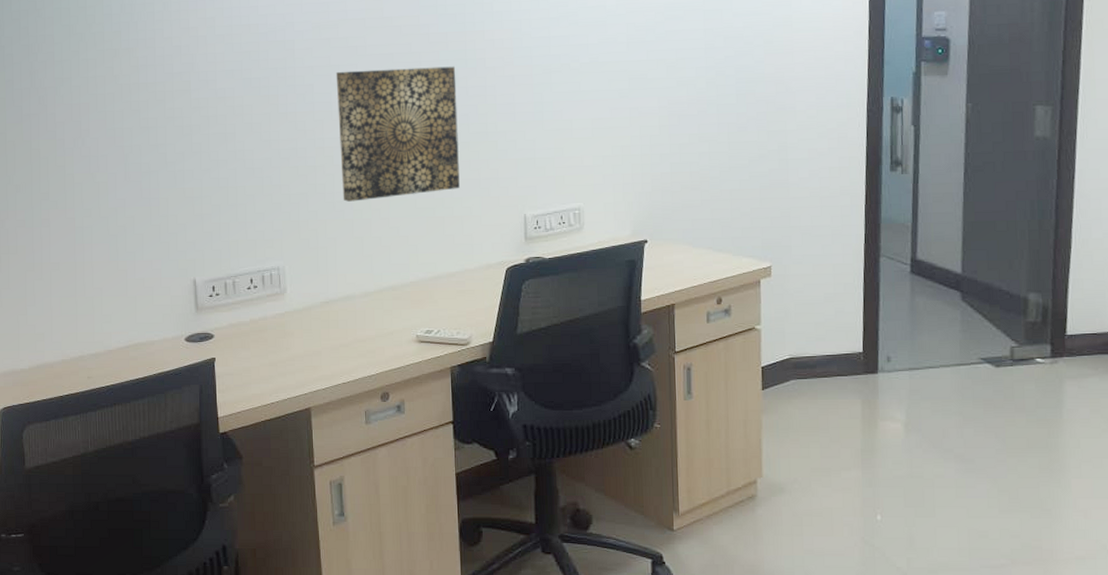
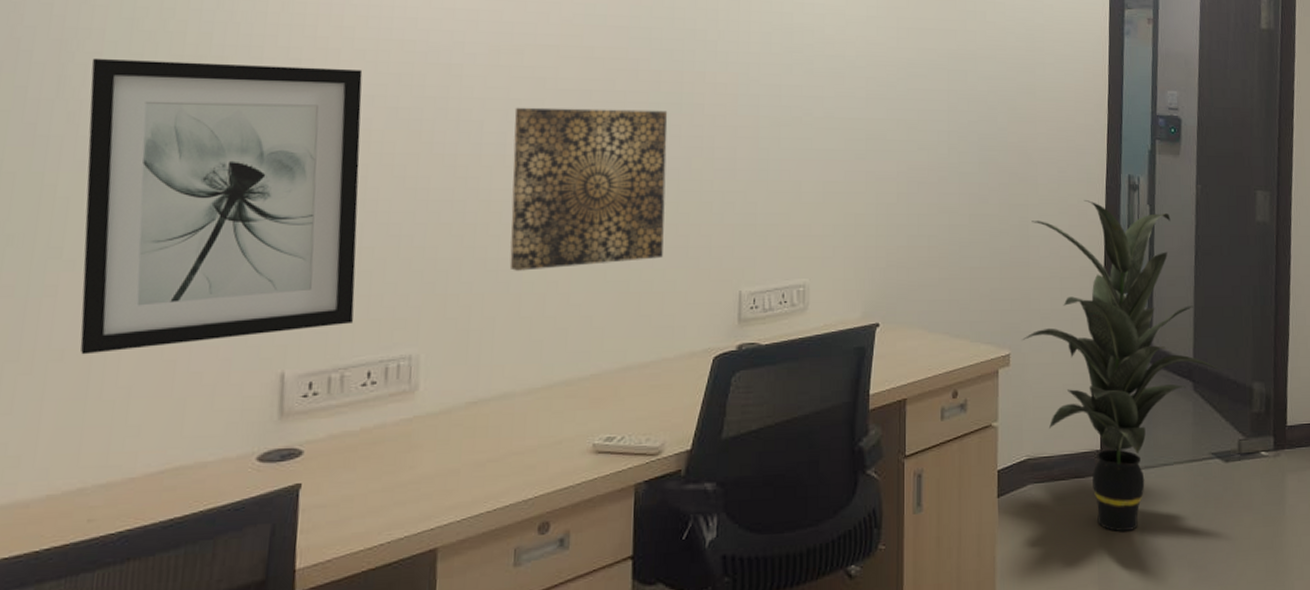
wall art: none [48,51,238,266] -> present [80,58,363,355]
indoor plant: none [783,124,996,425] -> present [1022,200,1224,532]

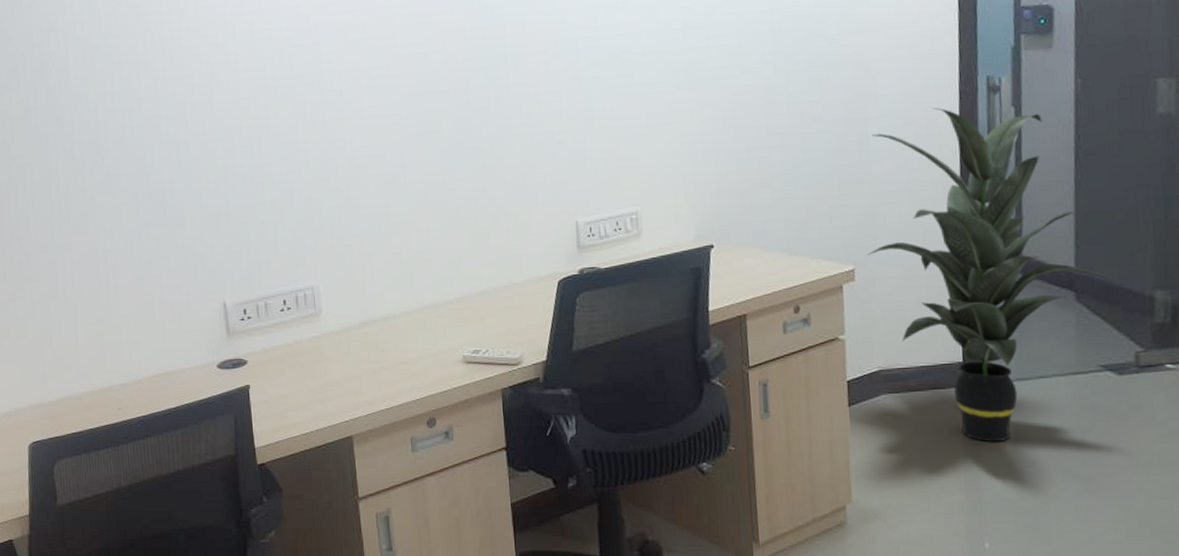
wall art: present [80,58,363,355] -> none [63,58,268,292]
wall art: present [509,107,668,271] -> none [365,63,504,214]

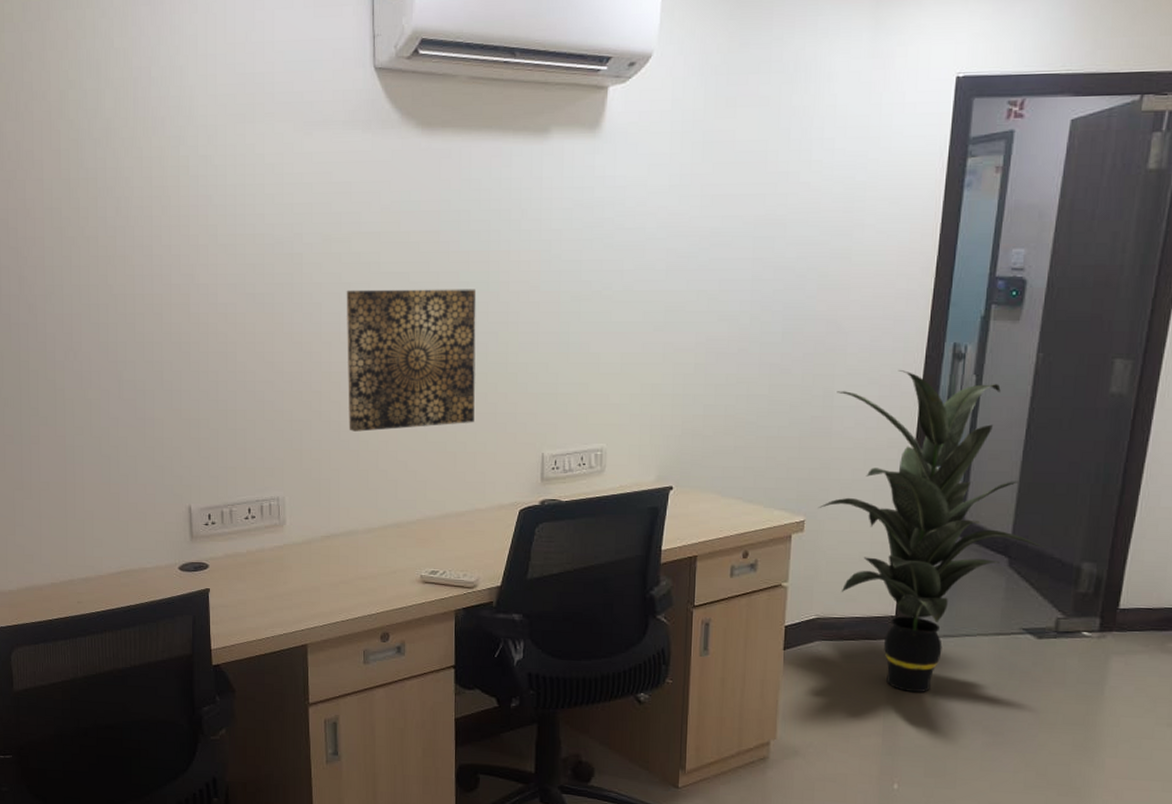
wall art: none [365,63,504,214] -> present [346,289,477,432]

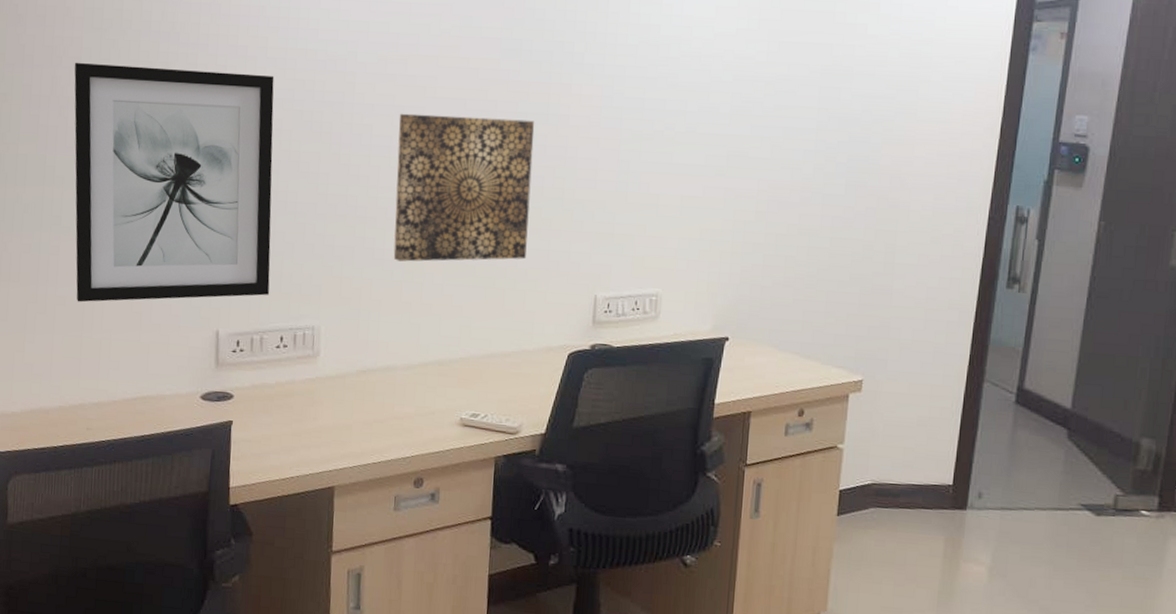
wall art: none [38,261,236,487] -> present [74,62,275,302]
indoor plant: present [819,370,1048,693] -> none [877,230,1108,568]

